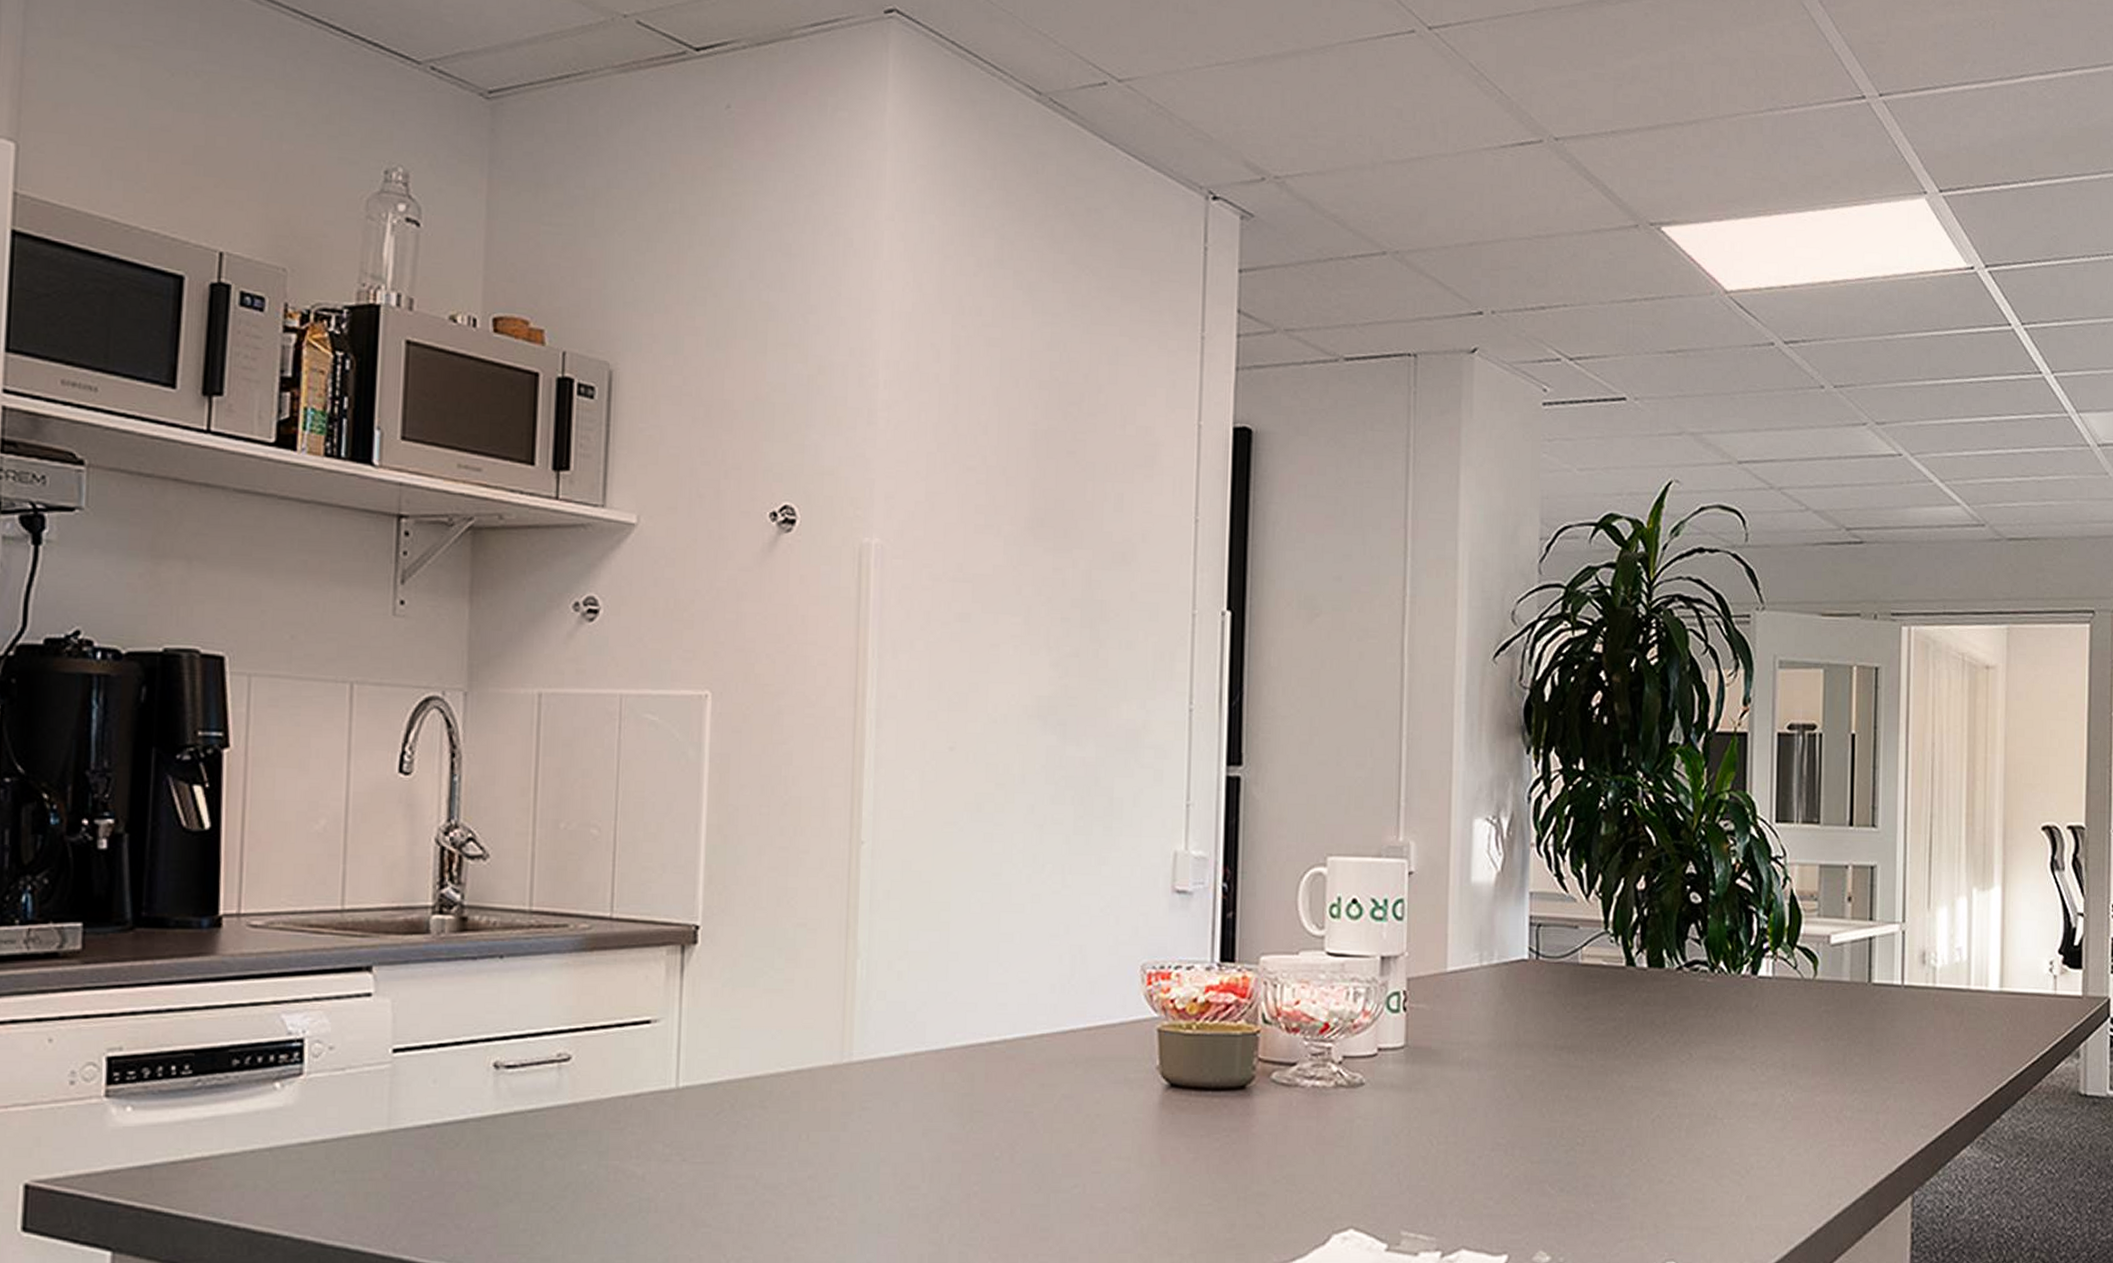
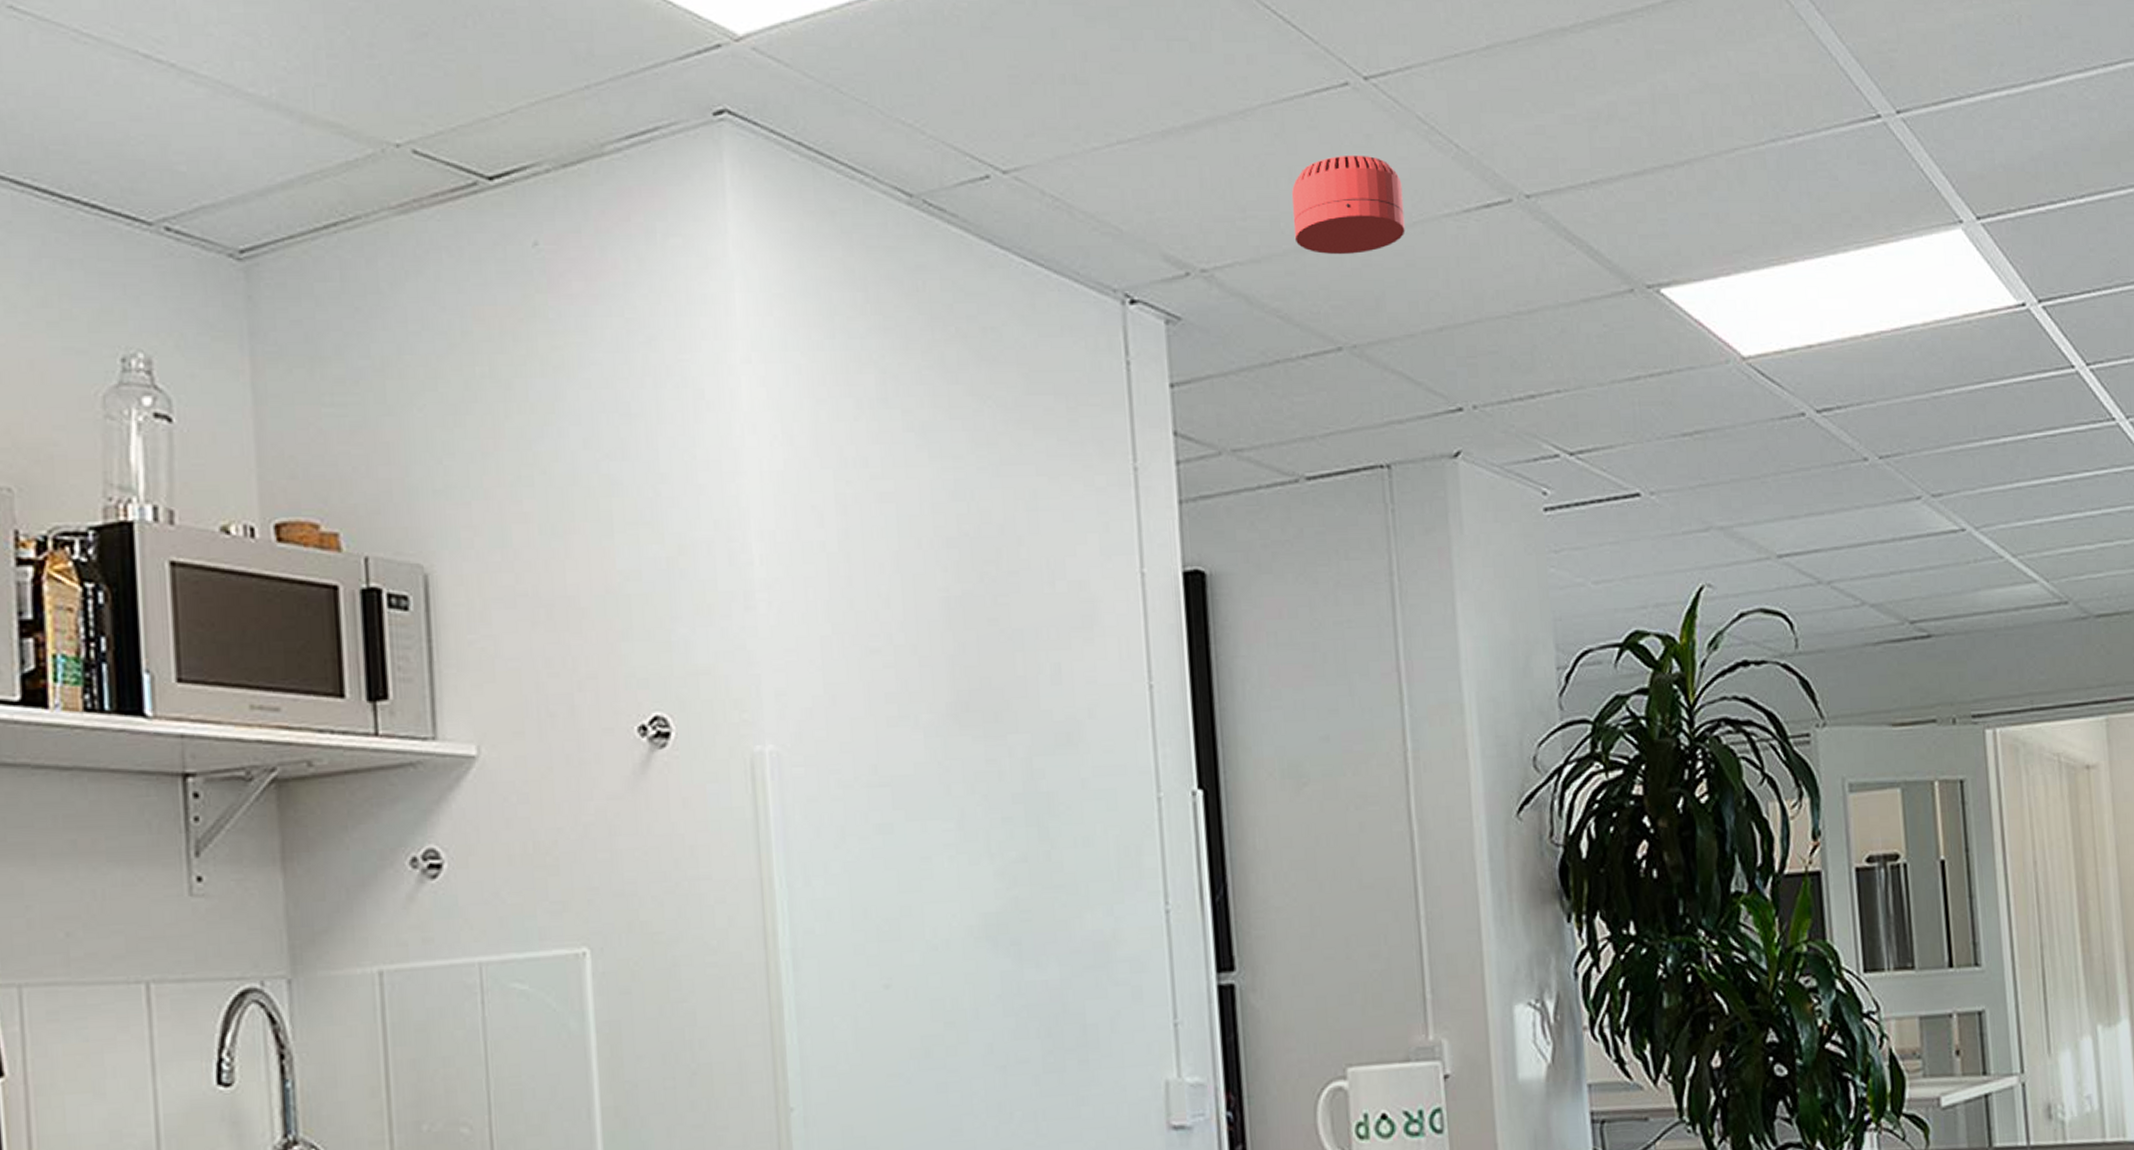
smoke detector: none [1356,91,1451,175] -> present [1291,155,1406,255]

